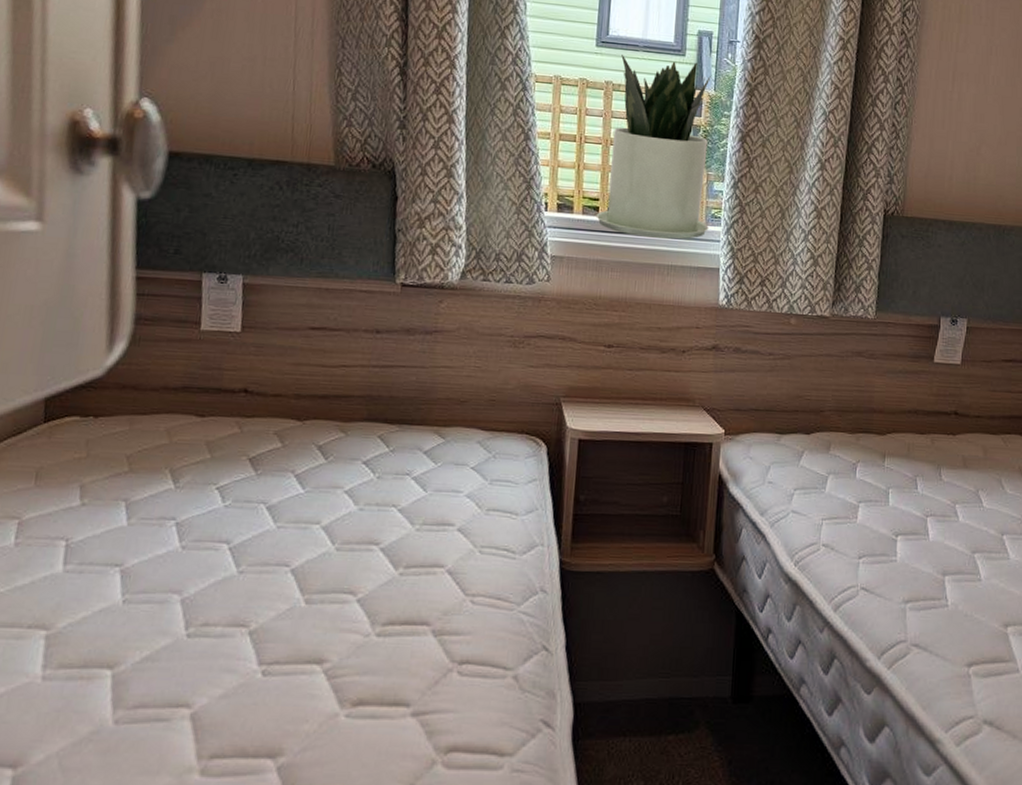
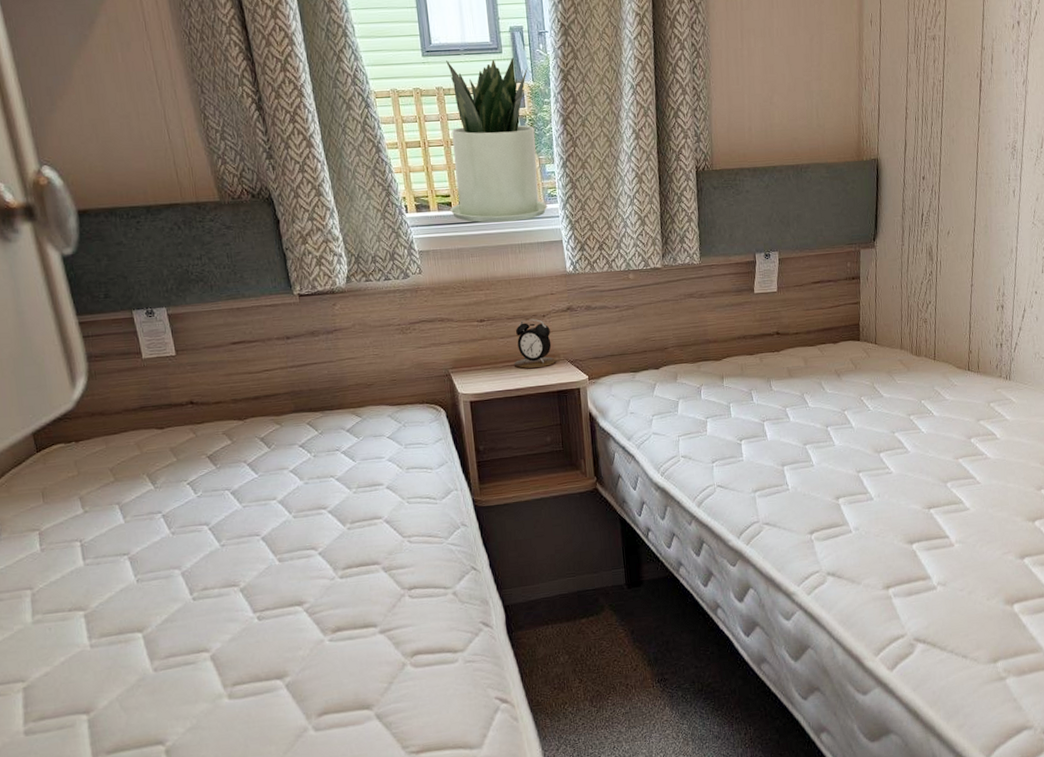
alarm clock: none [638,352,690,412] -> present [513,318,556,369]

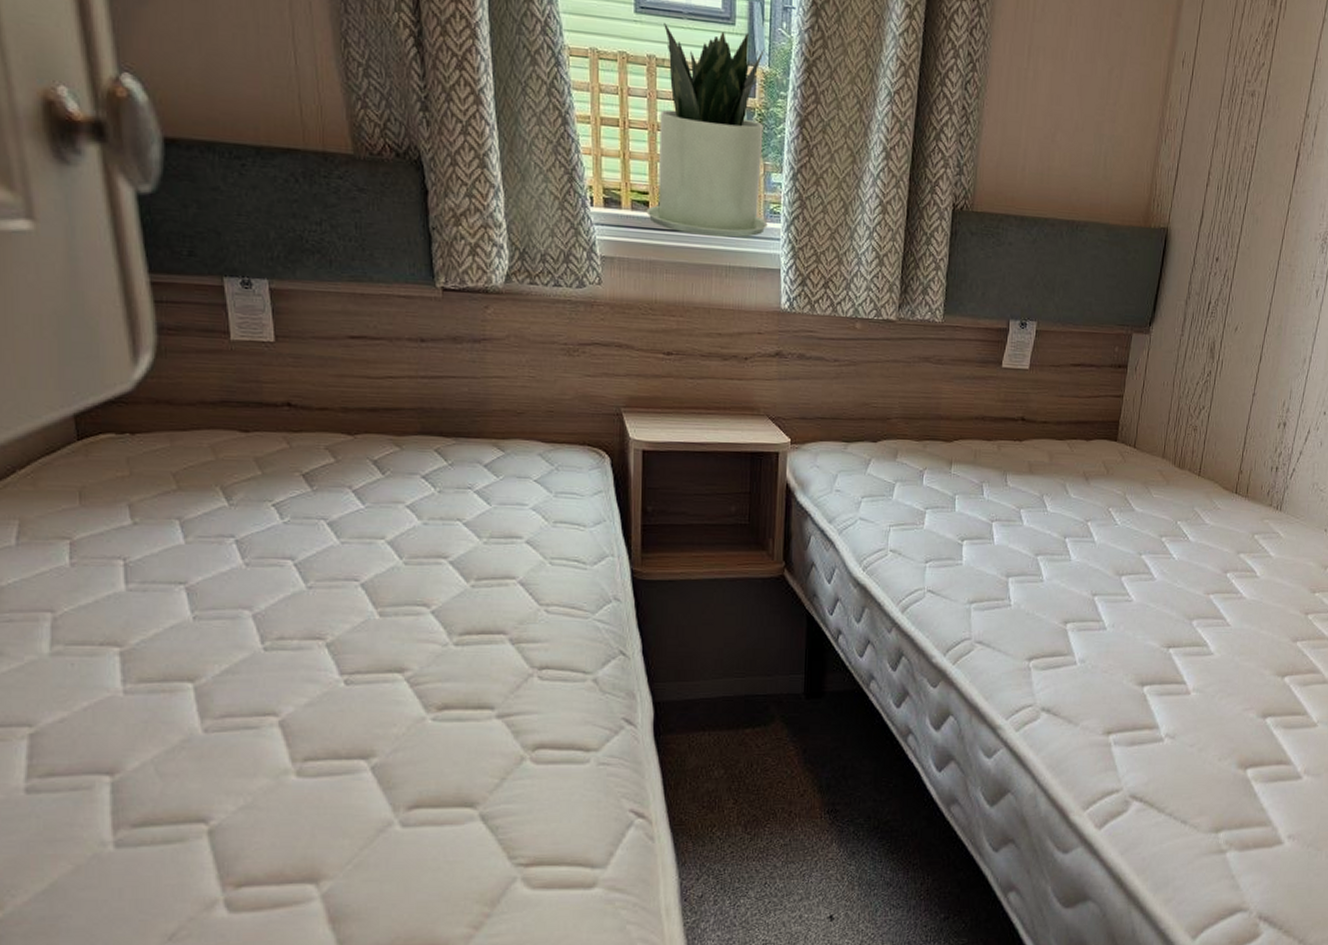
alarm clock: present [513,318,556,369] -> none [702,359,755,421]

